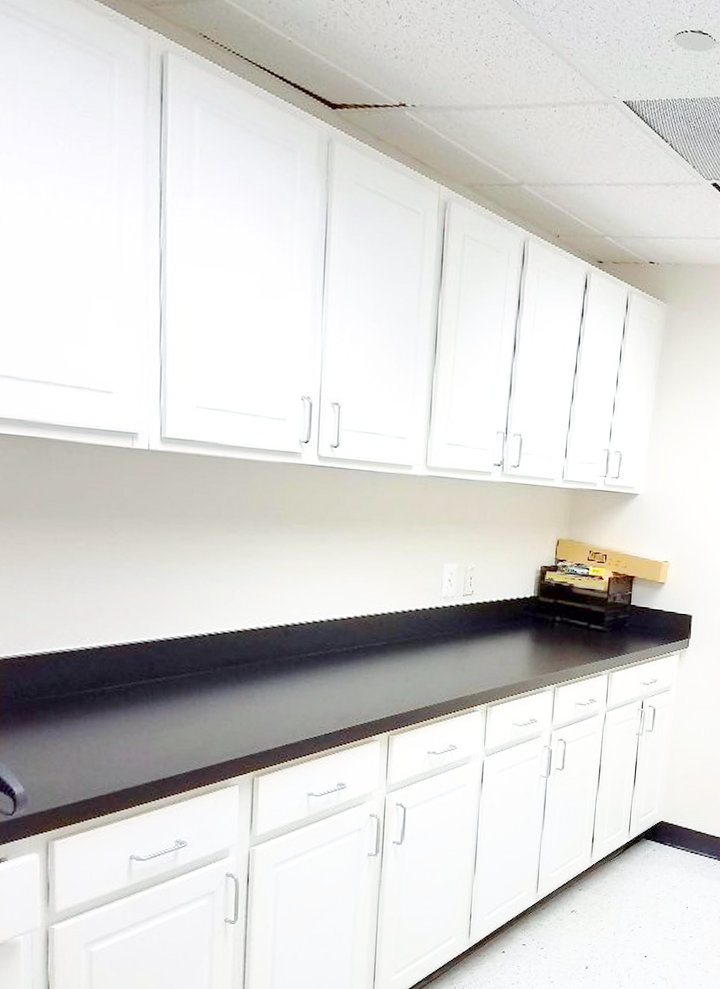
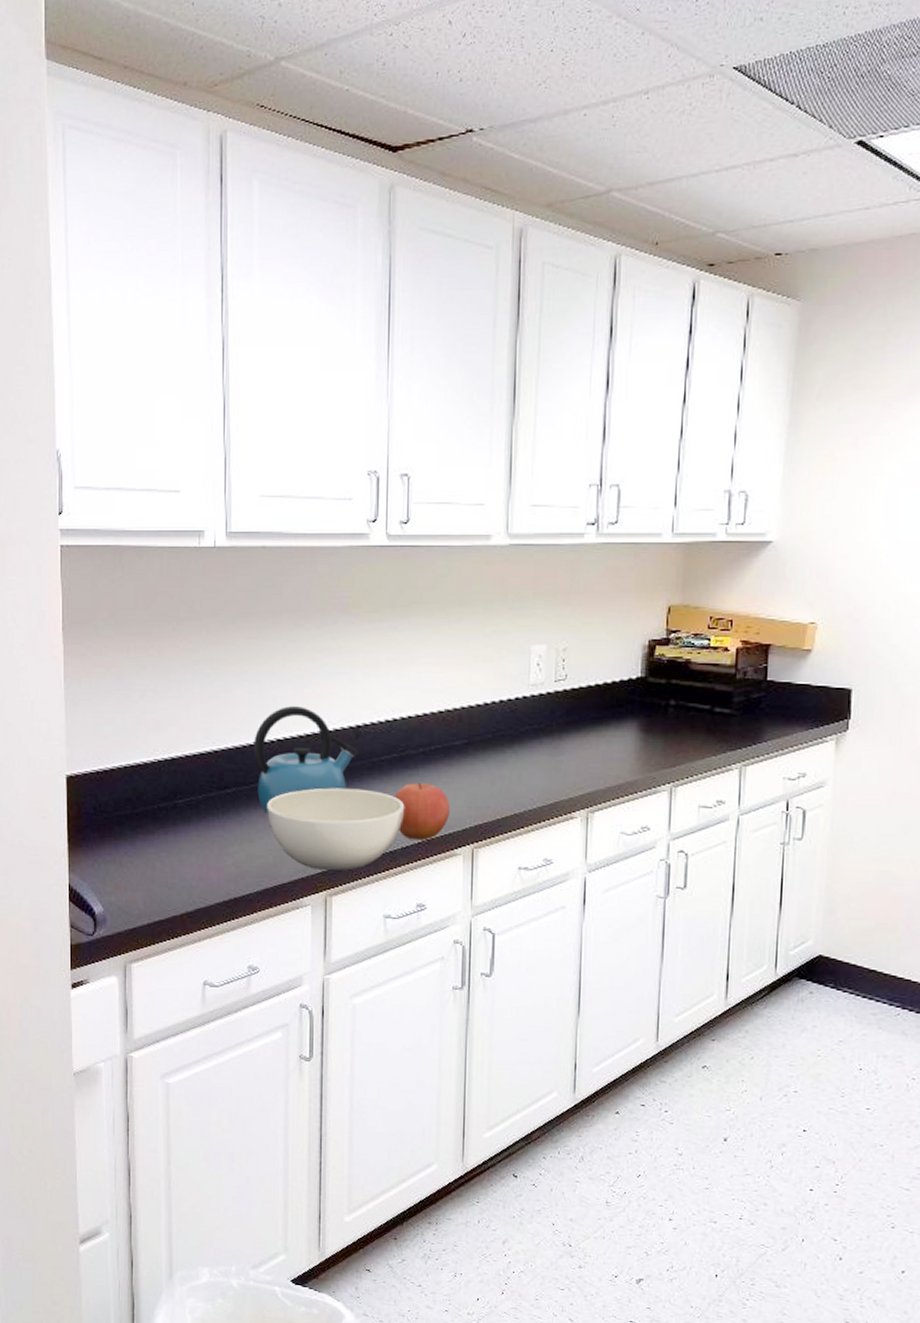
kettle: none [185,604,287,703] -> present [253,706,358,816]
bowl: none [196,679,329,754] -> present [266,787,405,871]
fruit: none [319,677,369,728] -> present [394,783,450,841]

